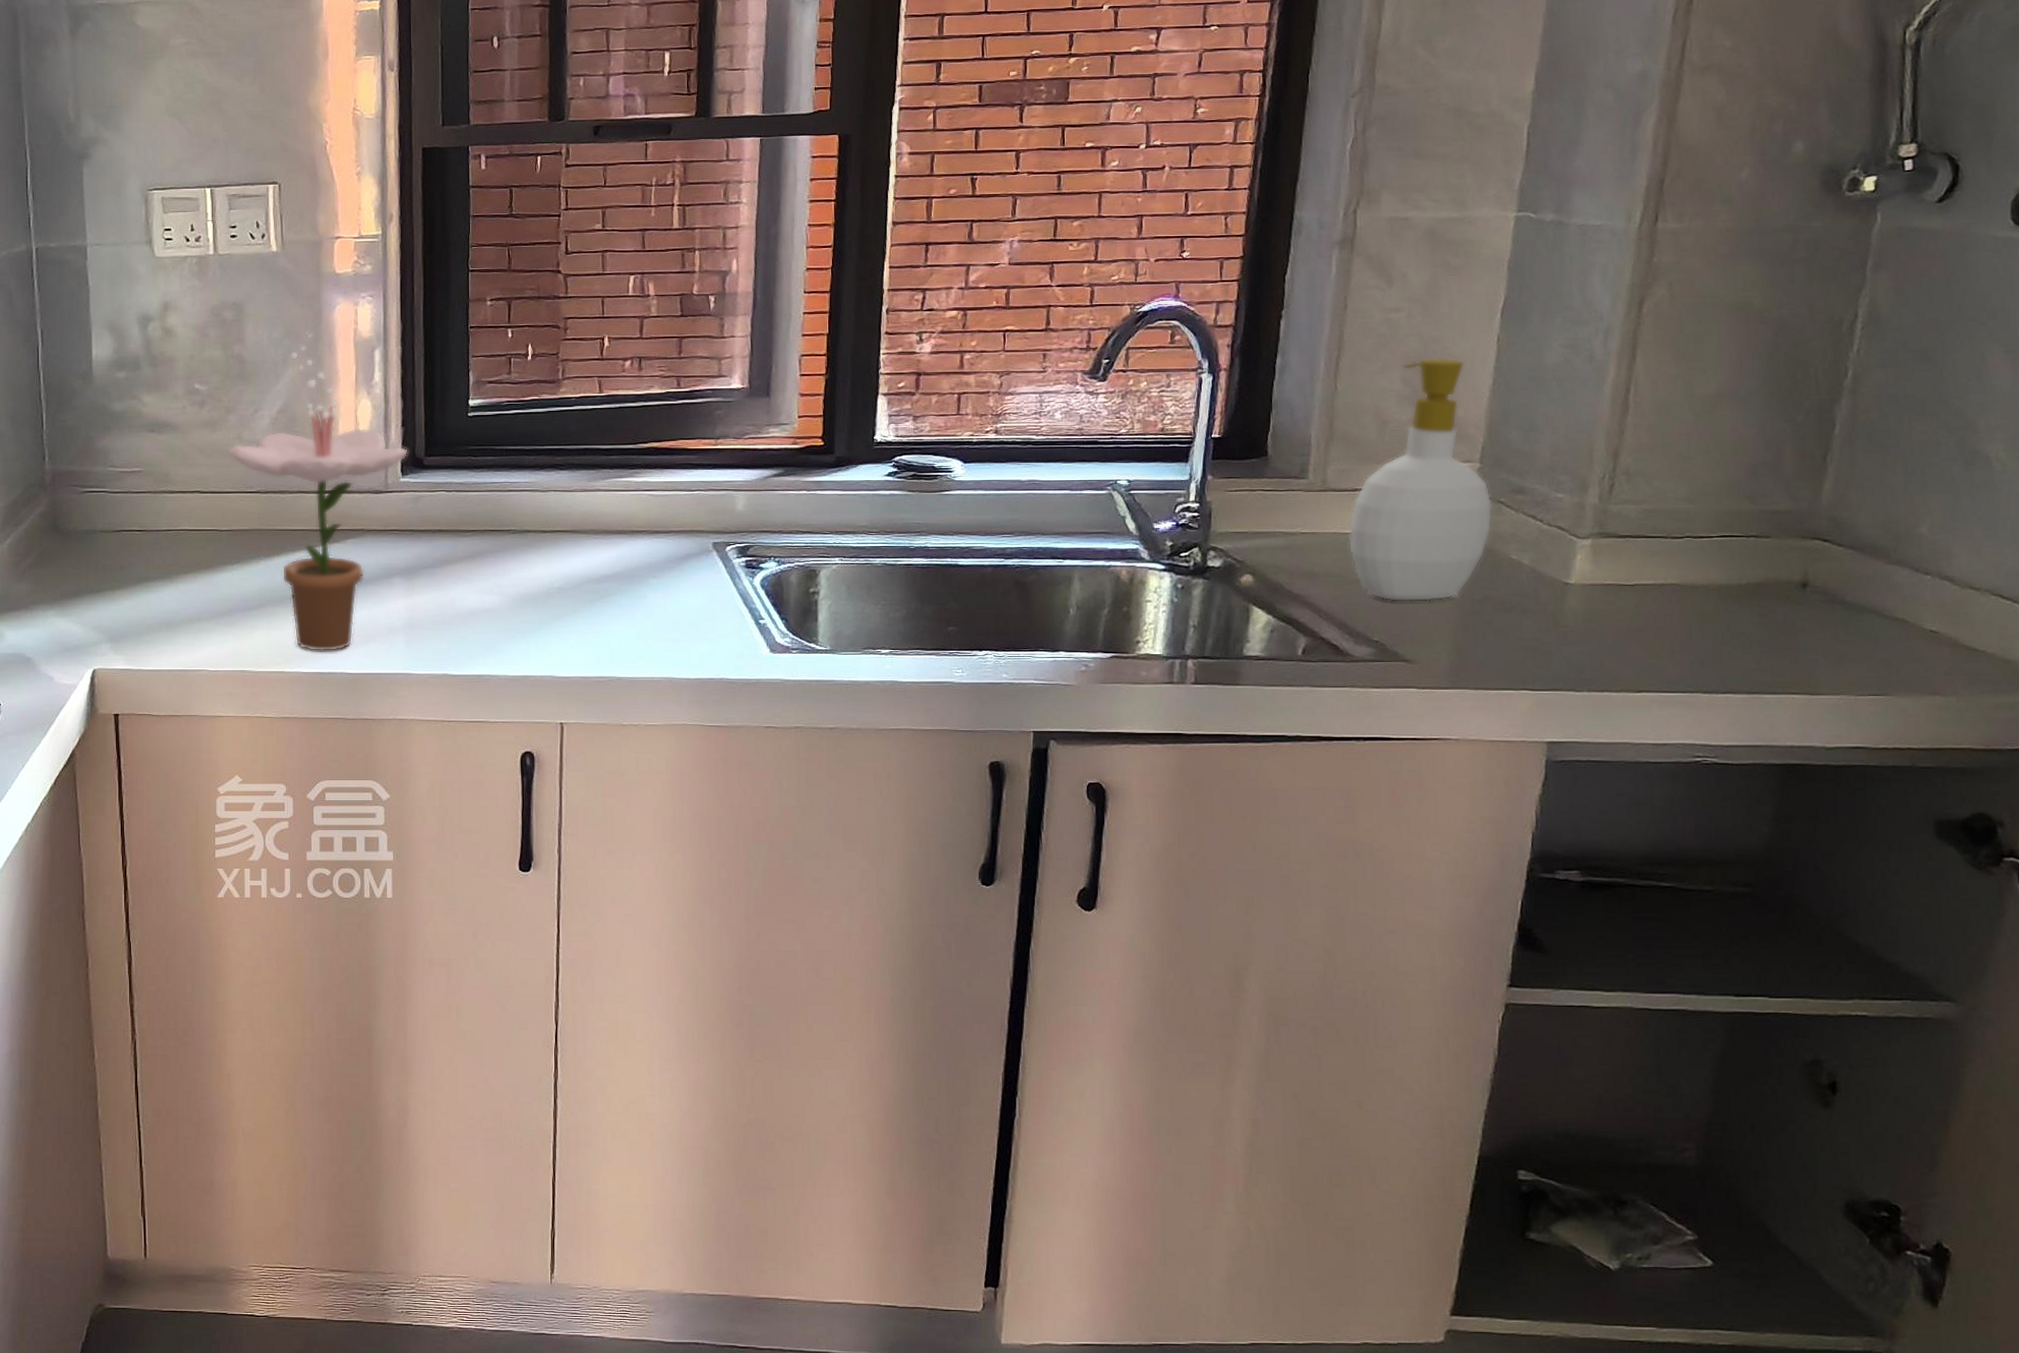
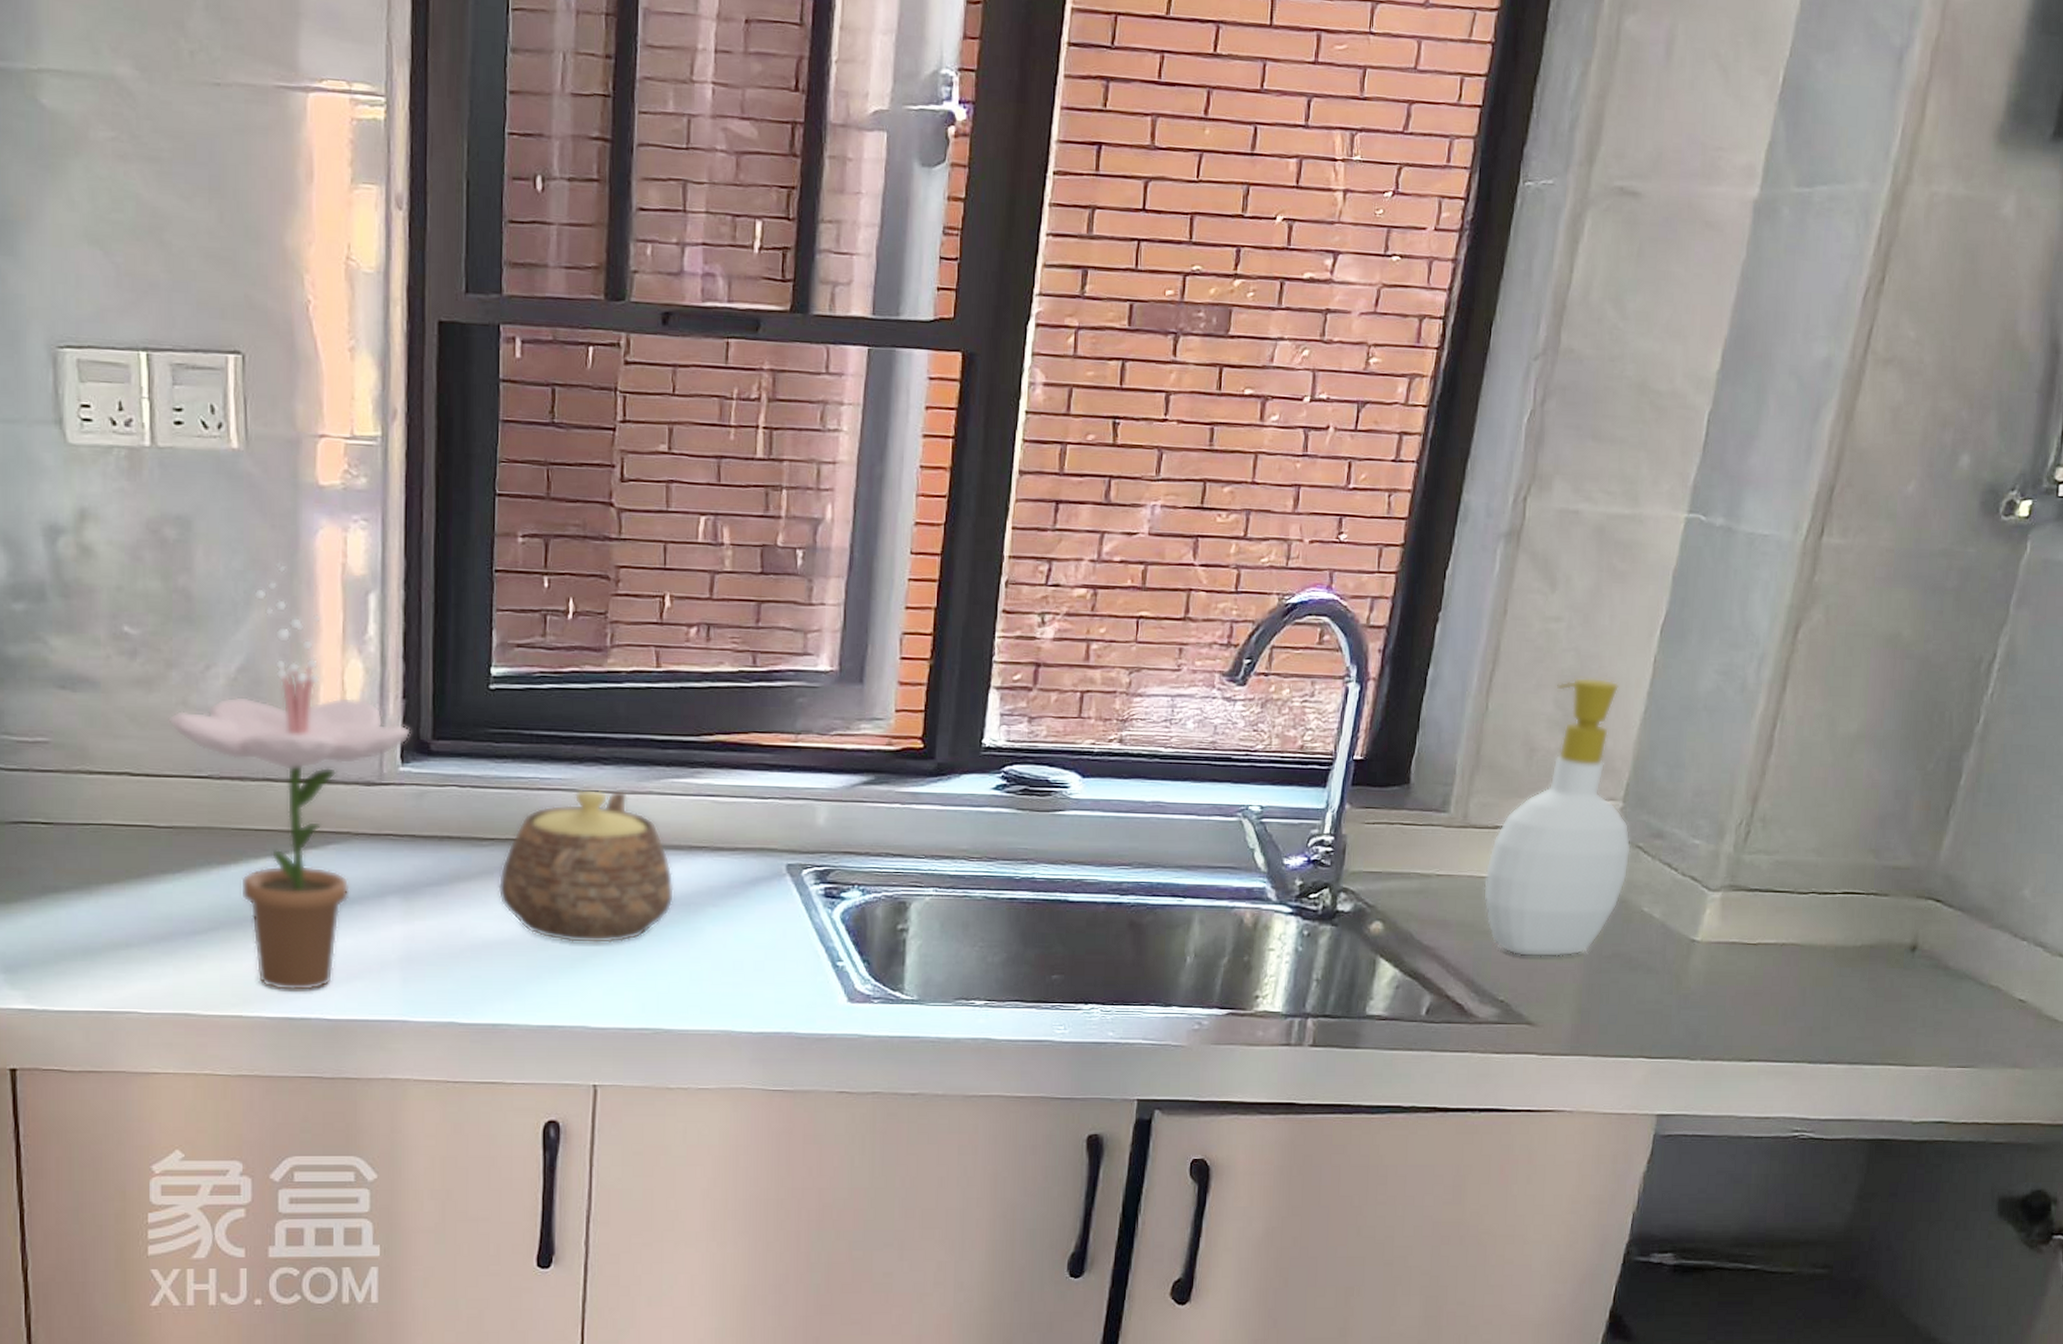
teapot: none [479,489,621,610] -> present [498,789,675,944]

